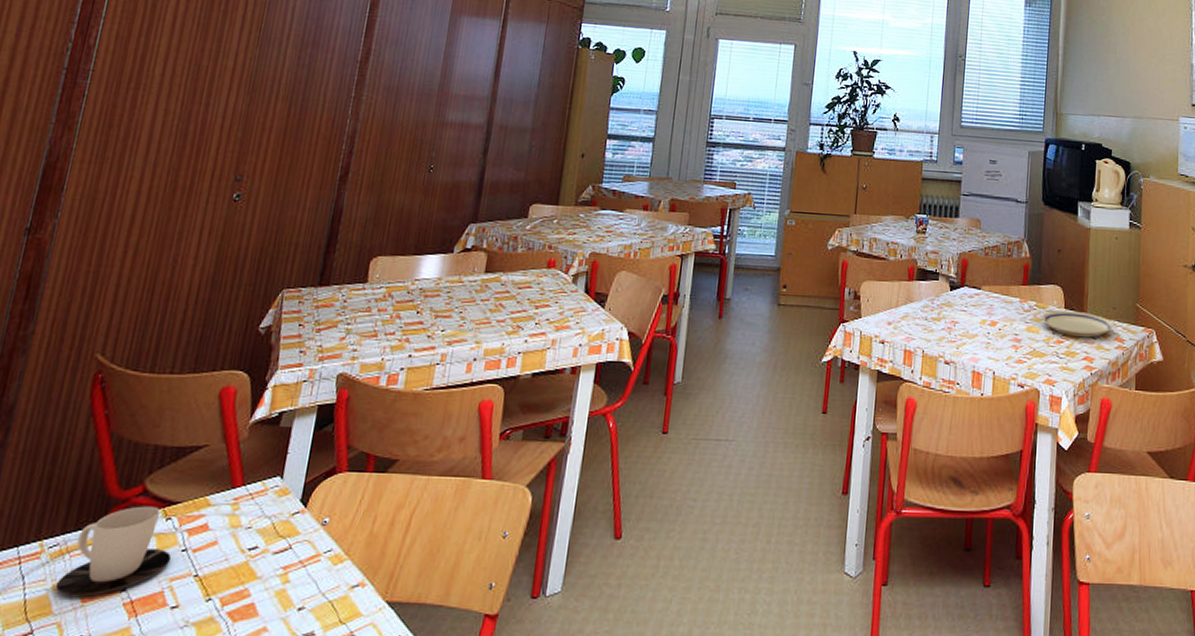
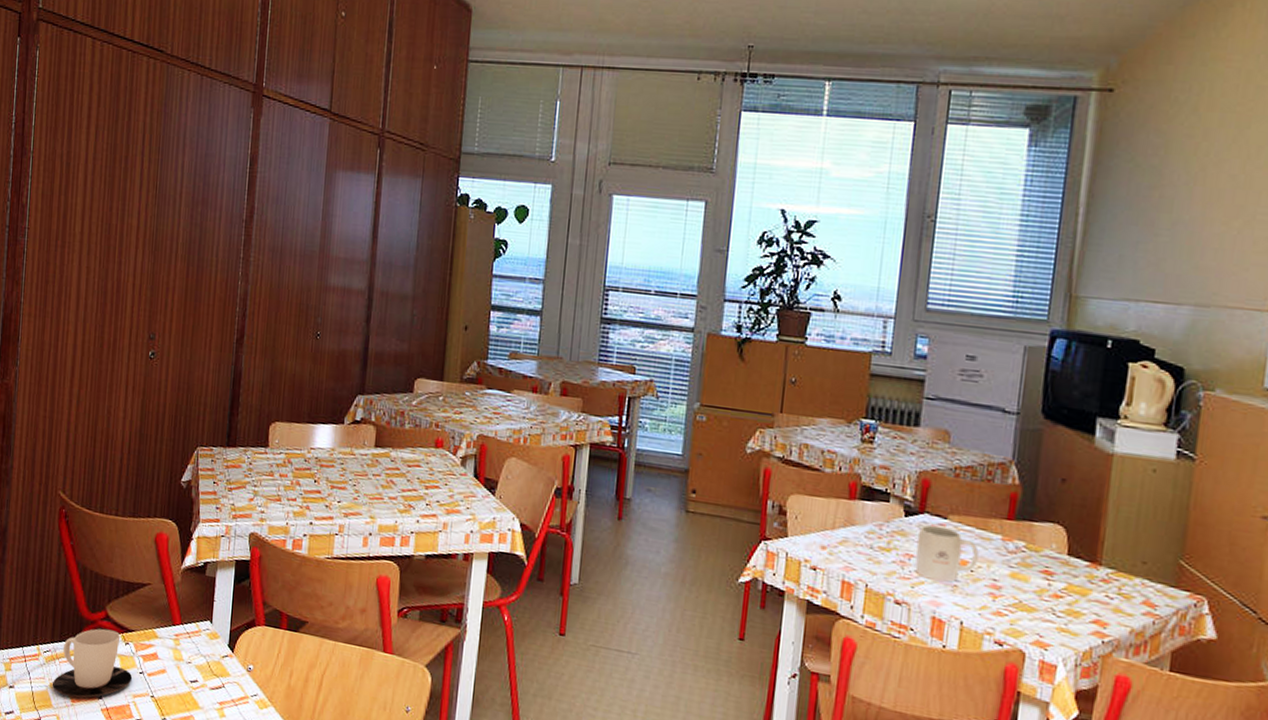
mug: none [959,295,1004,342] -> present [915,525,979,584]
plate: present [1042,310,1114,338] -> none [1033,556,1142,597]

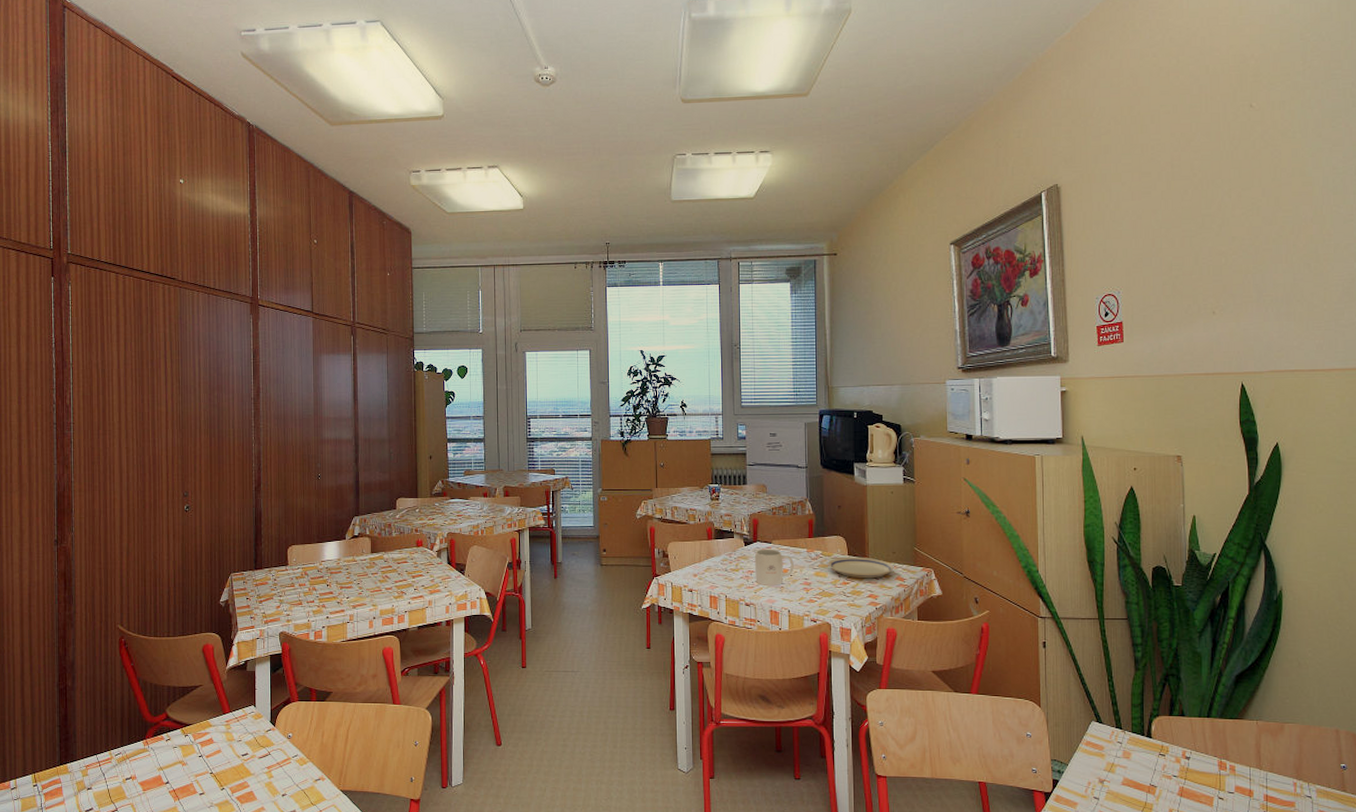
cup: present [53,628,133,698] -> none [125,727,194,787]
plate: none [1033,556,1142,597] -> present [828,557,894,579]

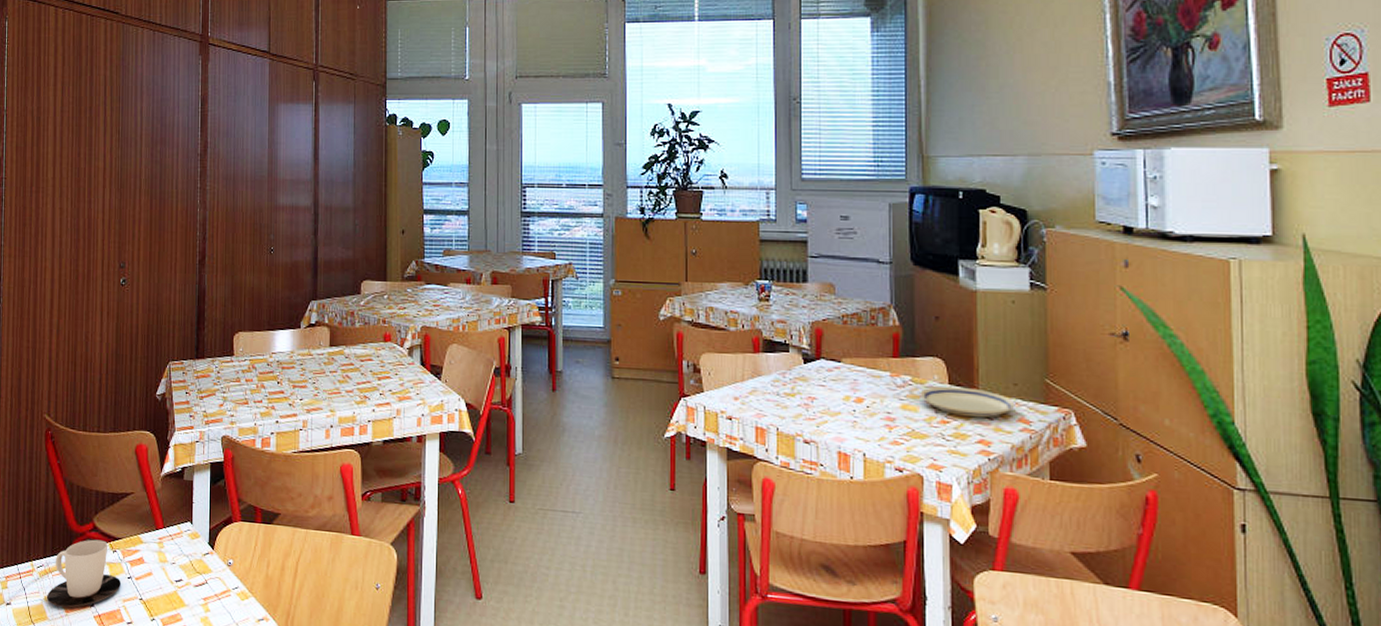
cup: none [125,727,194,787] -> present [47,539,122,608]
mug: present [754,549,794,587] -> none [816,368,872,420]

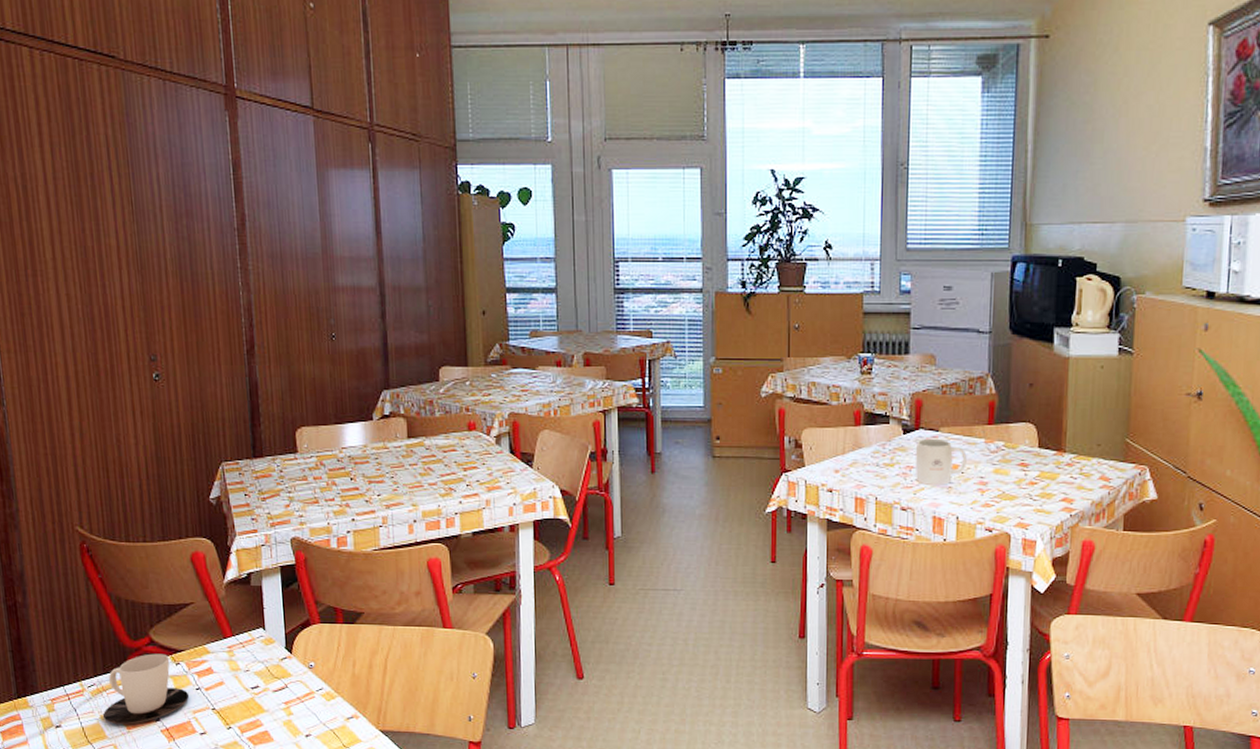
mug: none [816,368,872,420] -> present [915,438,967,487]
plate: present [920,386,1016,418] -> none [1011,449,1098,478]

